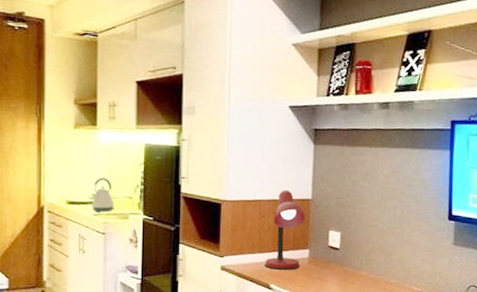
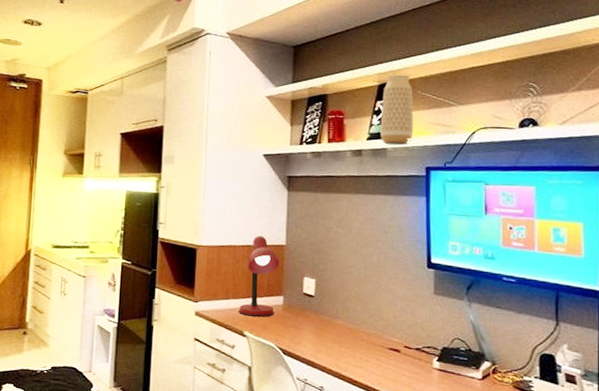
kettle: present [91,178,114,213] -> none [74,223,96,257]
vase: none [407,22,442,98] -> present [380,73,414,146]

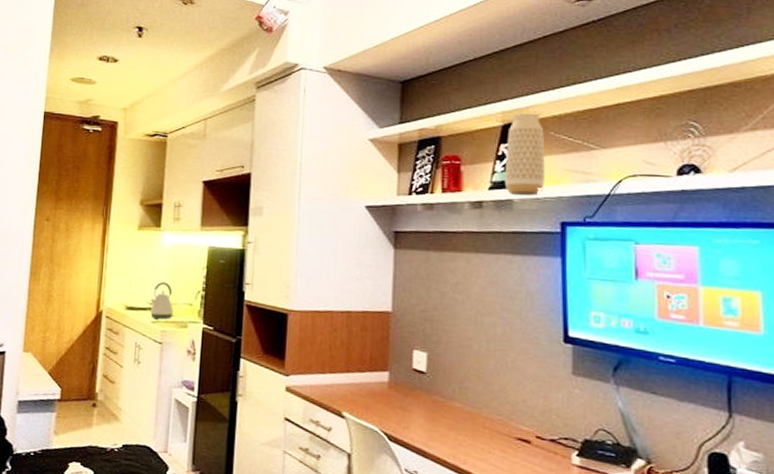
kettle: none [74,223,96,257] -> present [150,282,174,320]
desk lamp: present [239,235,280,317] -> none [336,300,385,396]

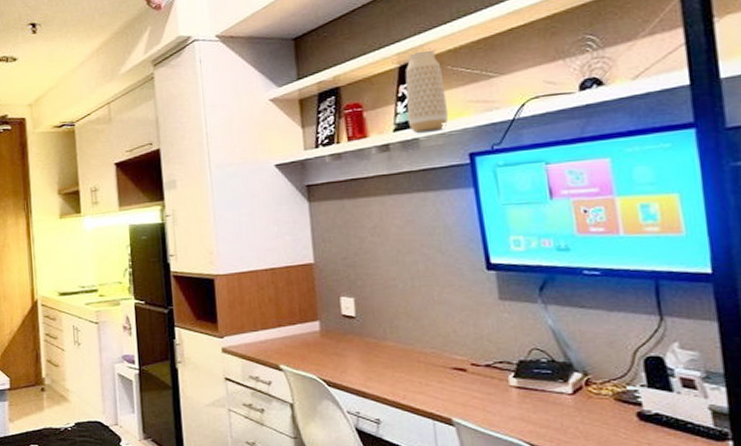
kettle: present [150,282,174,320] -> none [81,265,105,301]

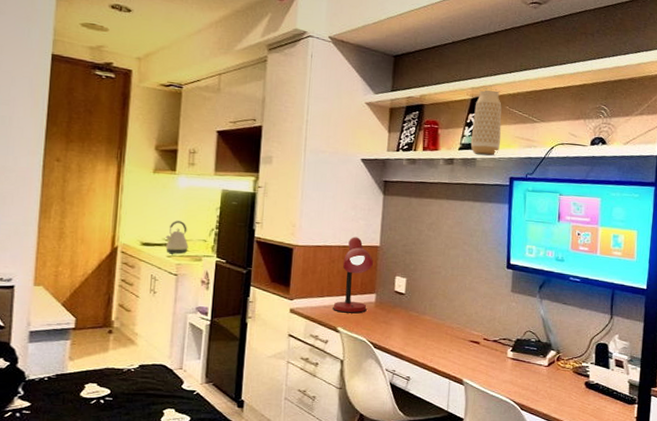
kettle: none [81,265,105,301] -> present [165,221,189,255]
desk lamp: none [270,256,312,347] -> present [333,236,374,314]

